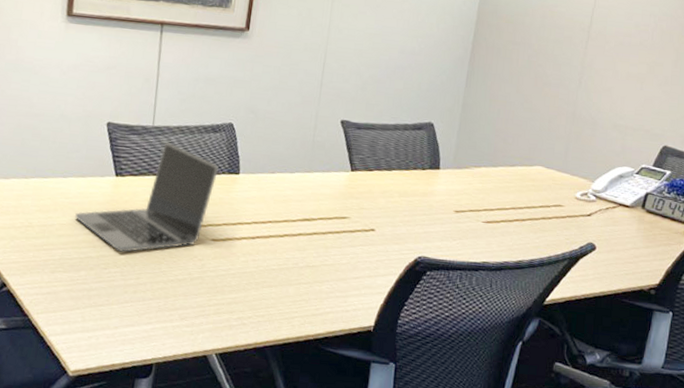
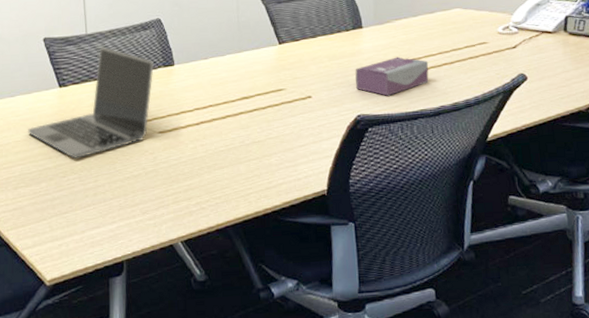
tissue box: none [421,204,500,243] -> present [355,57,429,96]

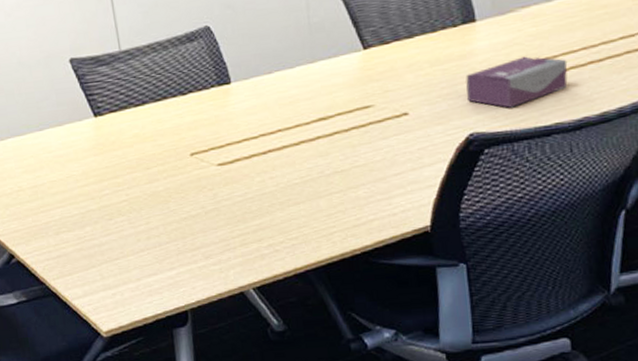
laptop: present [27,46,154,160] -> none [62,65,206,200]

